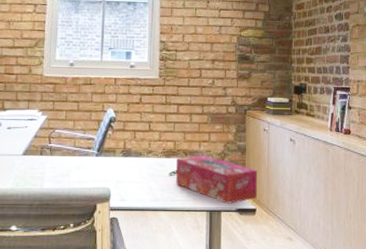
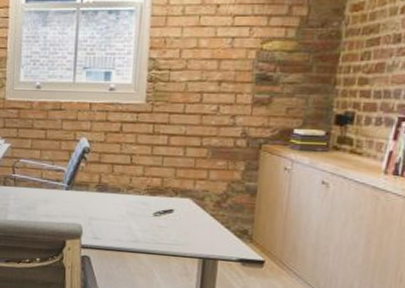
tissue box: present [176,154,257,204] -> none [162,194,270,253]

